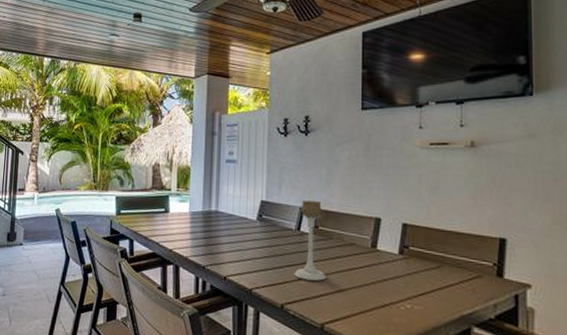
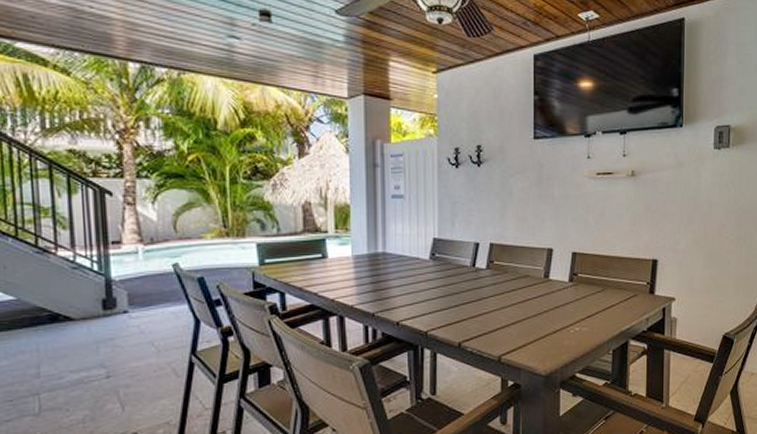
candle holder: present [294,201,326,281] -> none [470,236,502,316]

